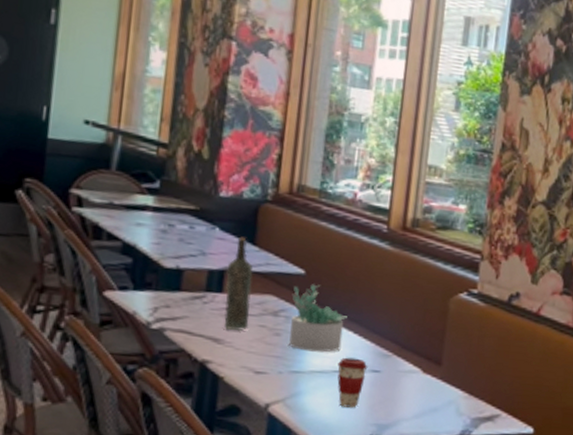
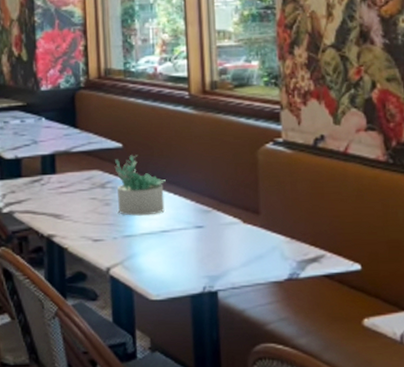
bottle: present [224,237,253,332] -> none [56,122,82,206]
coffee cup: present [337,357,368,408] -> none [164,217,192,263]

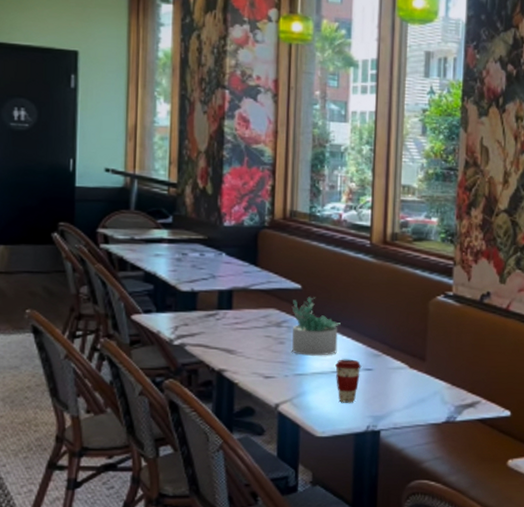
coffee cup: none [164,217,192,263] -> present [335,359,362,403]

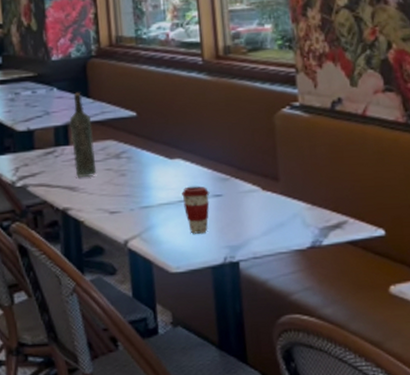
bottle: none [234,260,257,342] -> present [69,92,97,178]
succulent plant: present [291,297,341,356] -> none [129,123,182,186]

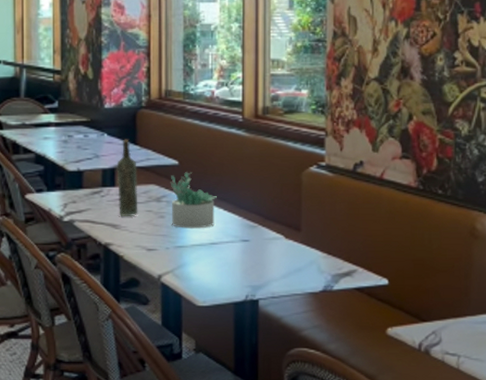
succulent plant: none [129,123,182,186] -> present [170,172,217,229]
coffee cup: present [182,186,210,234] -> none [213,231,238,273]

